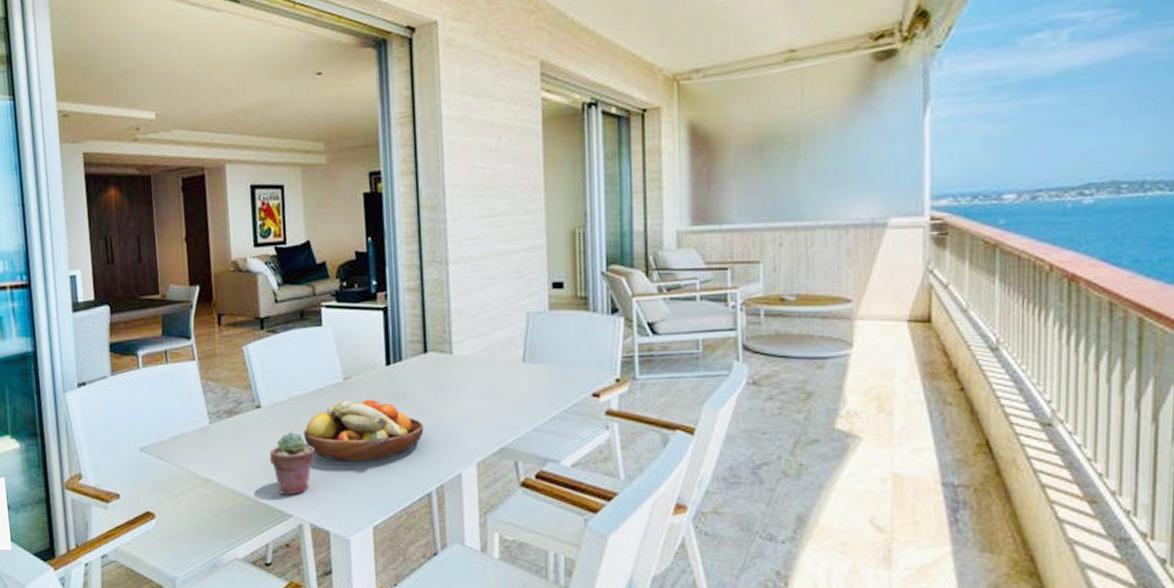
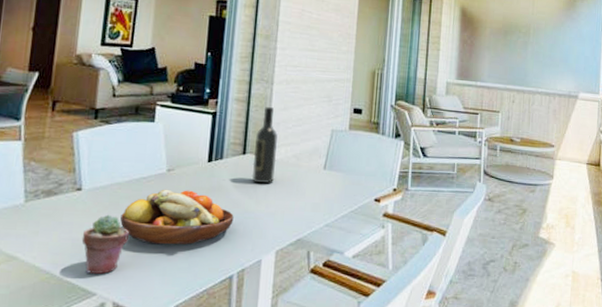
wine bottle: none [435,293,465,386] -> present [251,107,278,184]

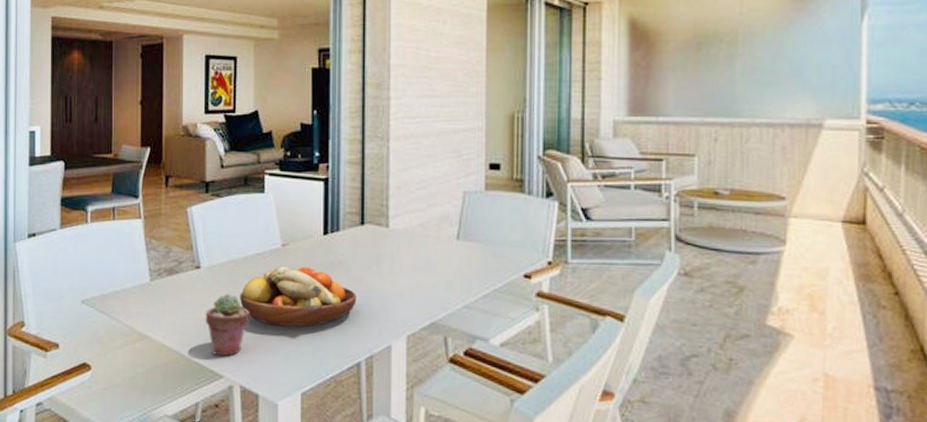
wine bottle: present [251,107,278,184] -> none [372,168,400,259]

